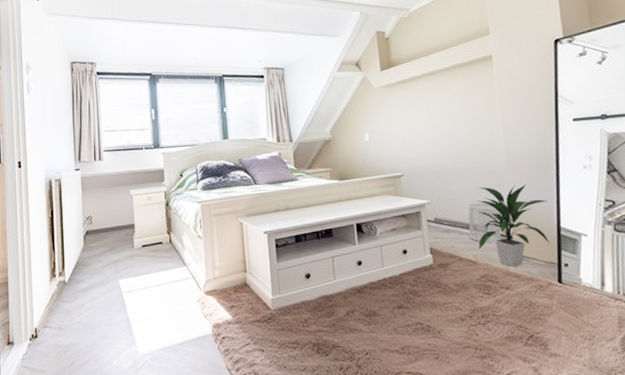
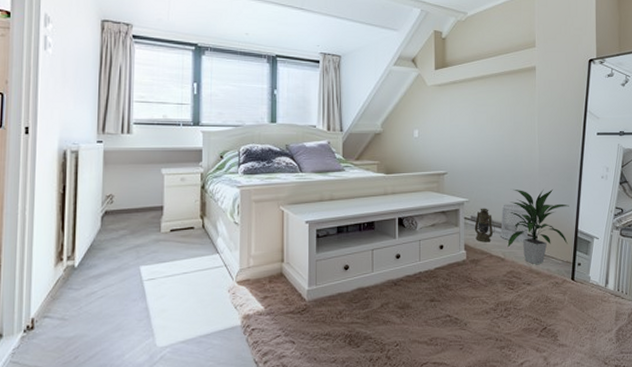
lantern: none [439,208,463,245] -> present [474,208,495,242]

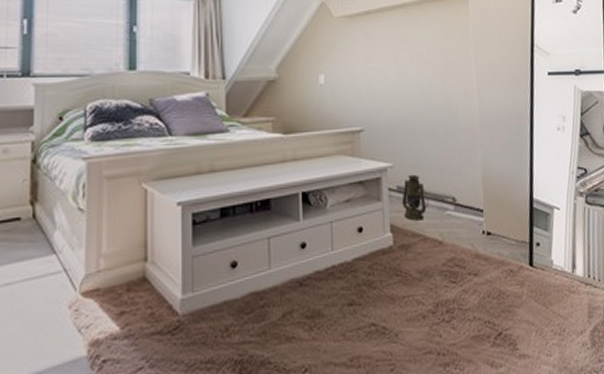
wastebasket: present [500,204,529,242] -> none [435,167,472,218]
indoor plant: present [507,189,569,265] -> none [445,147,522,248]

